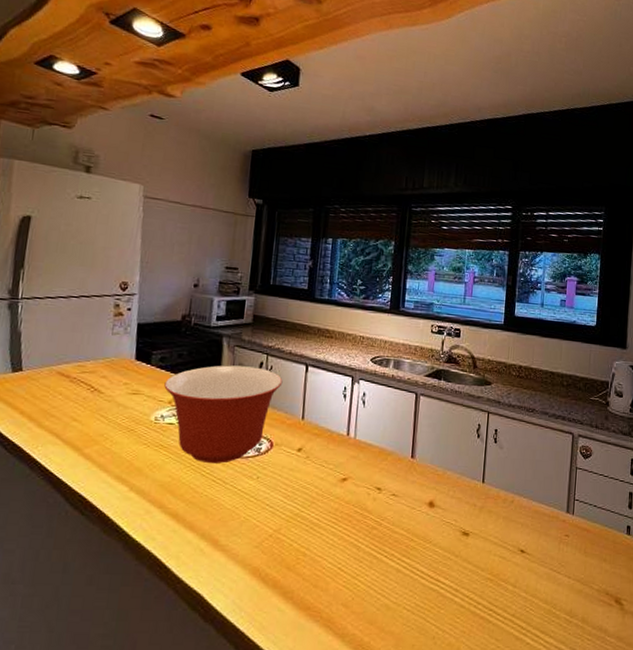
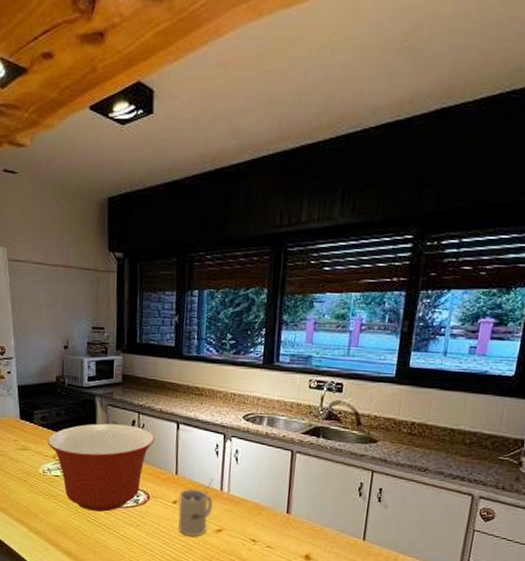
mug: none [302,423,340,487] -> present [178,479,213,536]

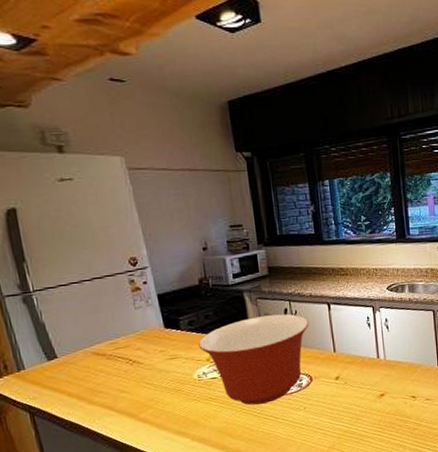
mug: present [178,479,213,536] -> none [340,349,373,407]

